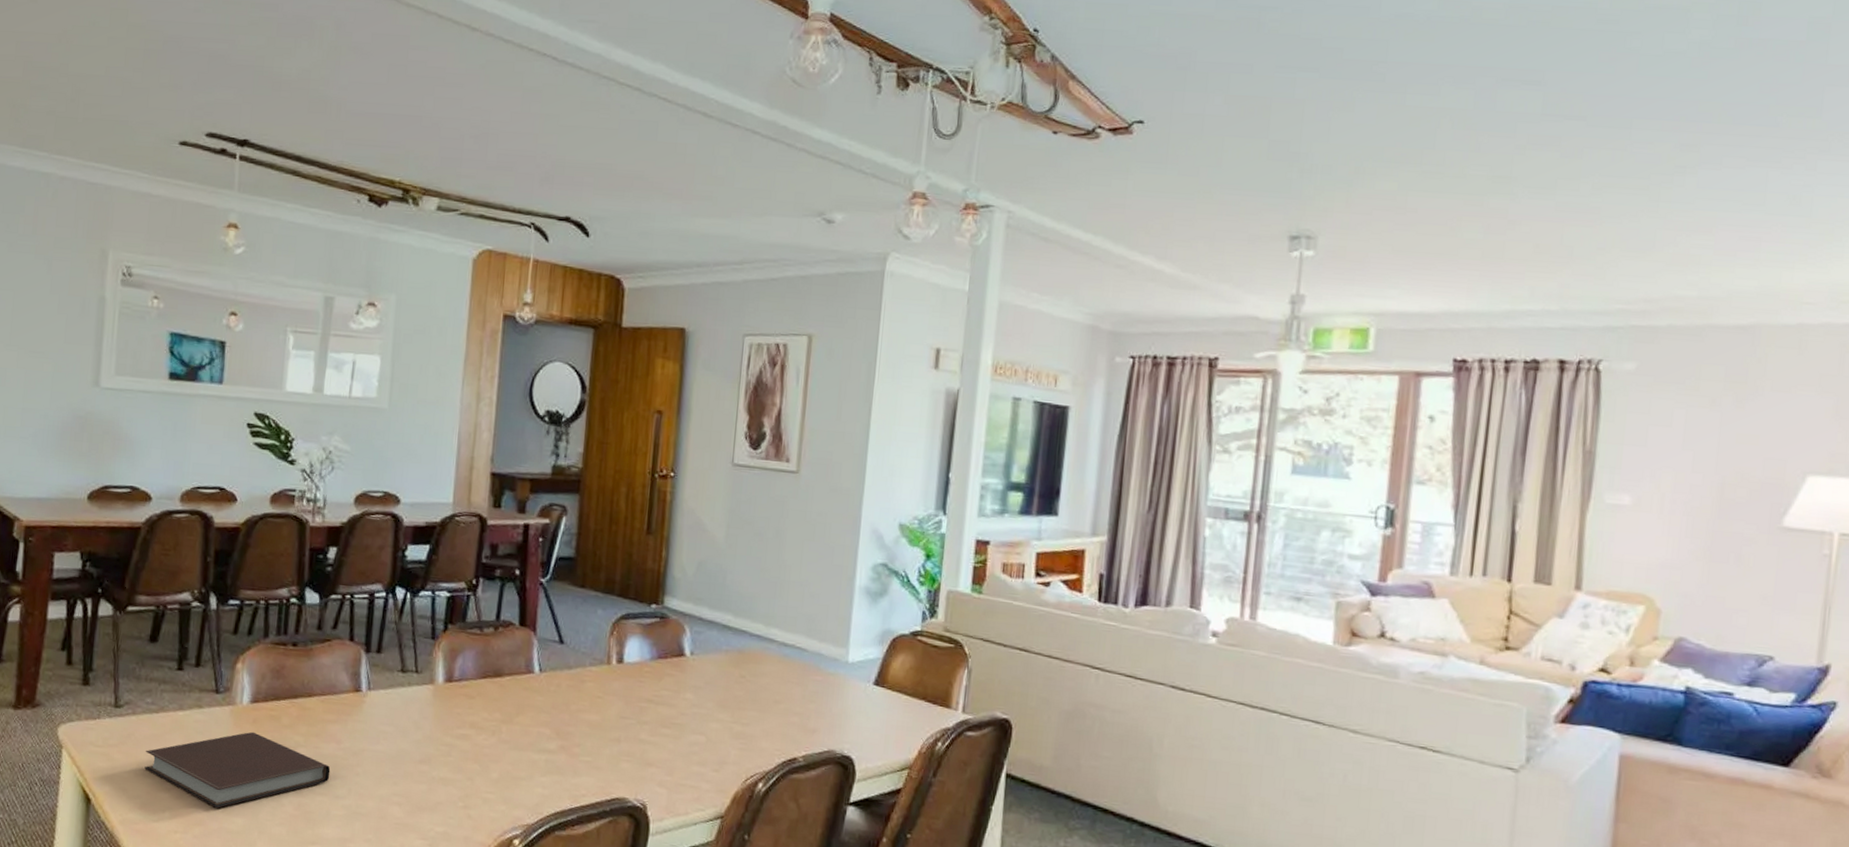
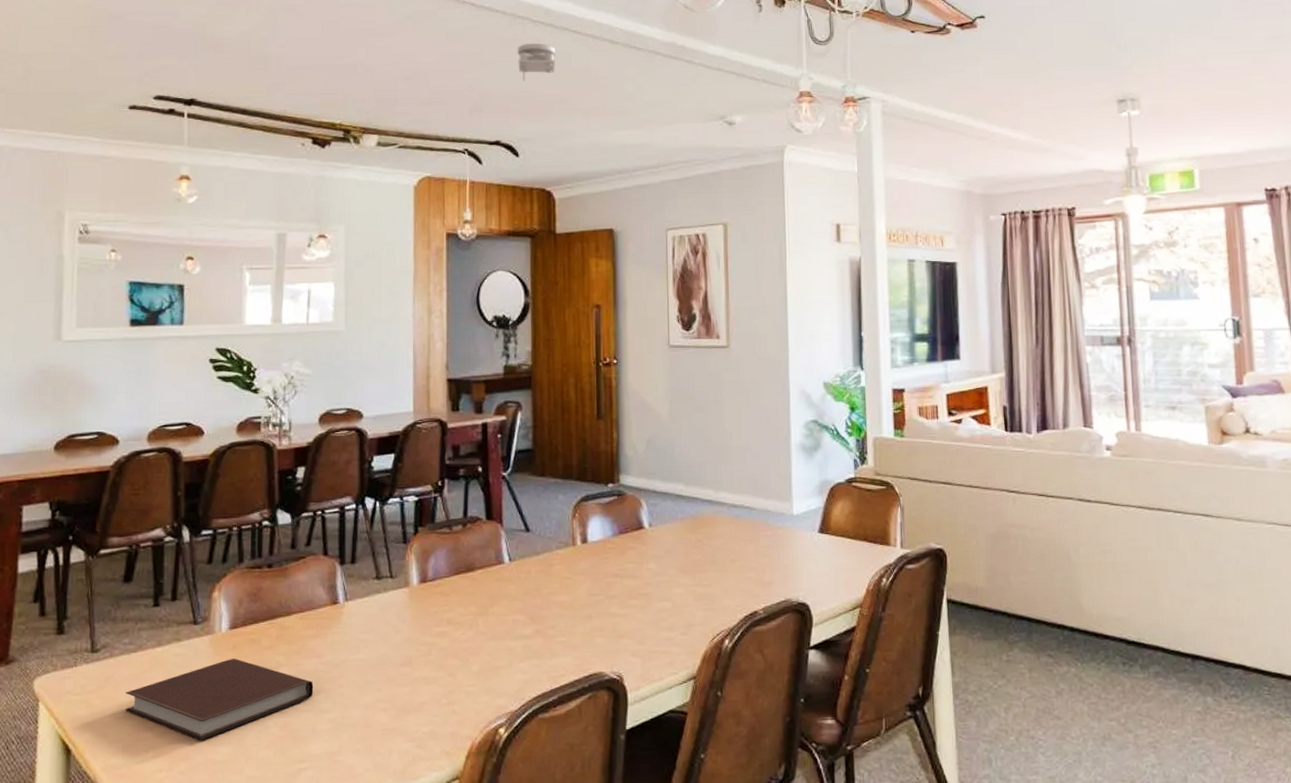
smoke detector: none [598,108,642,152] -> present [517,43,556,81]

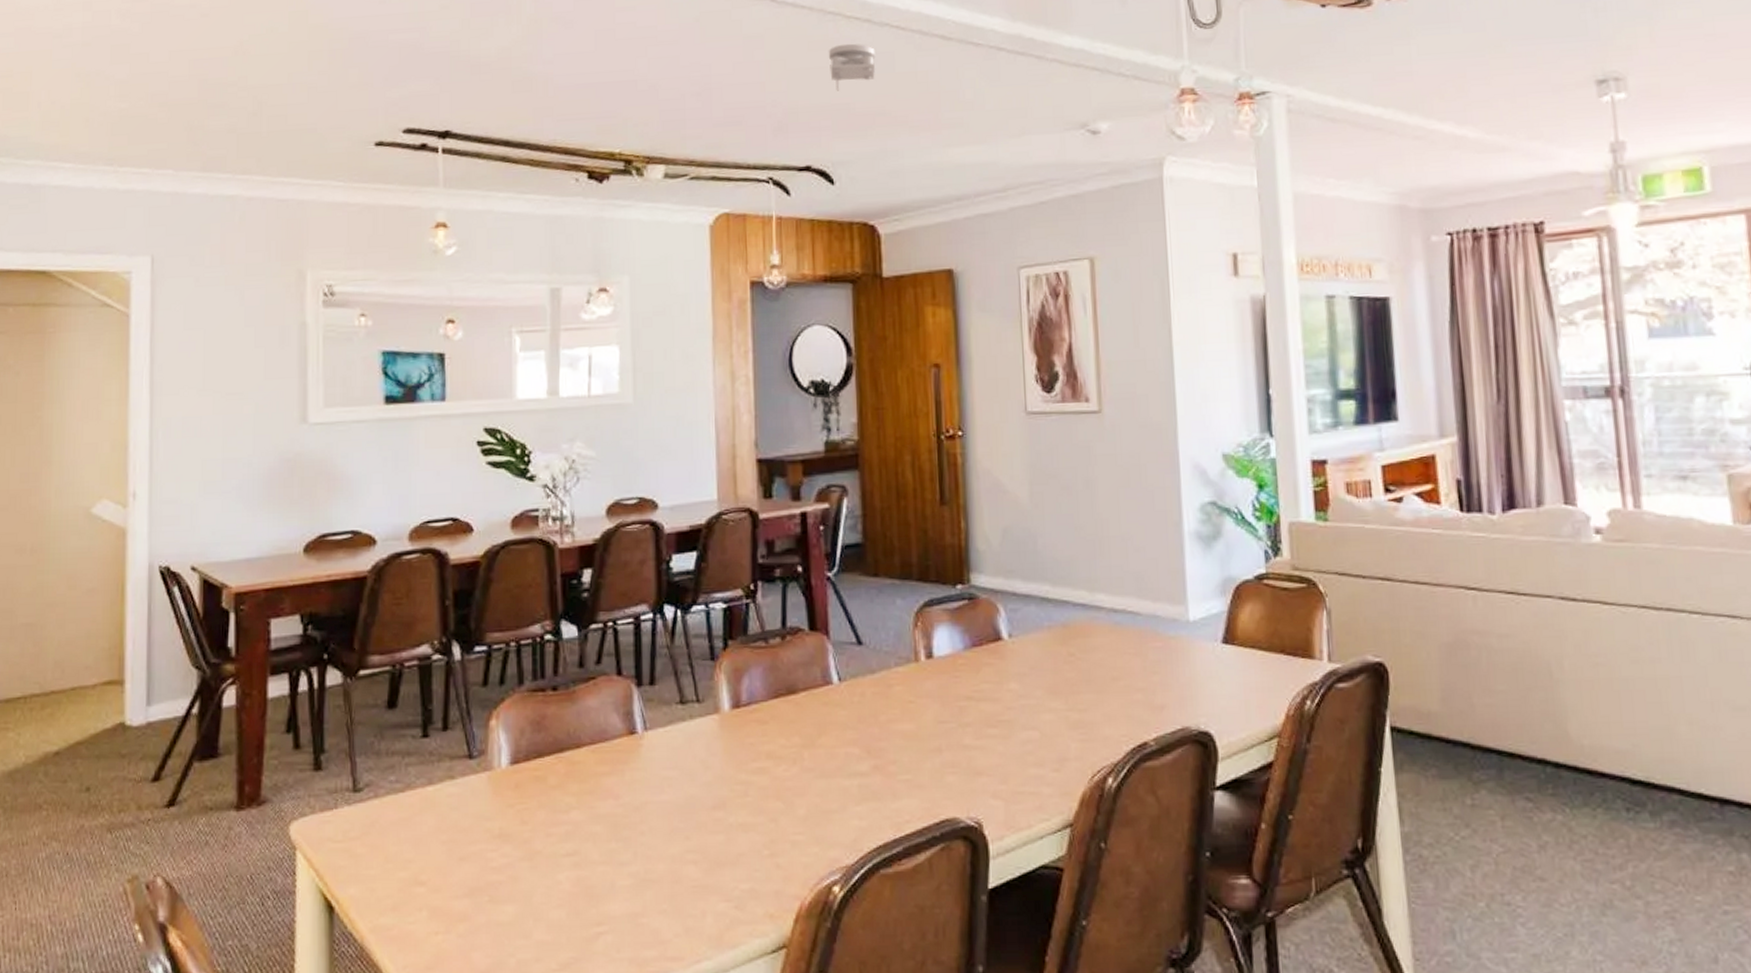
notebook: present [125,658,314,740] -> none [394,799,611,897]

